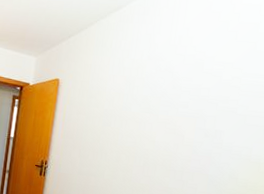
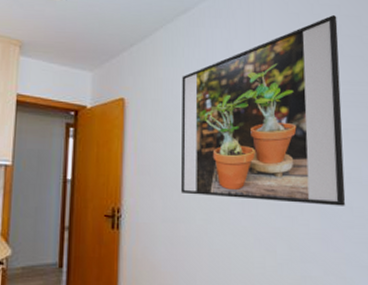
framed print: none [95,14,257,177] -> present [180,15,346,206]

